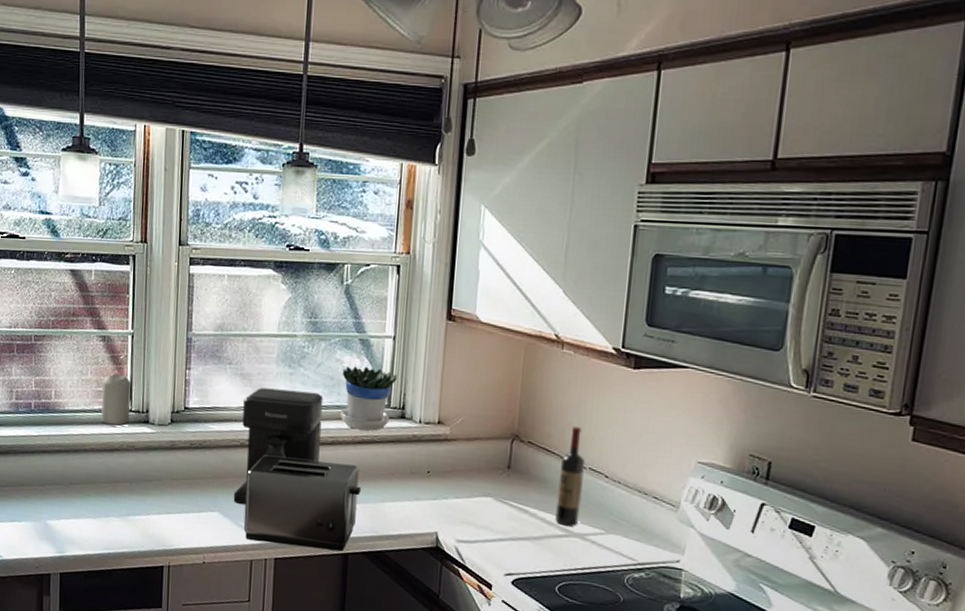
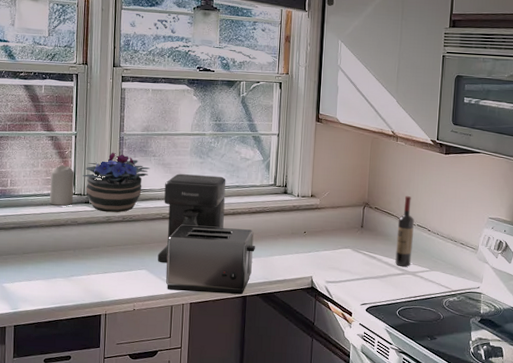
potted flower: none [141,357,225,437] -> present [82,152,150,213]
flowerpot: present [340,366,398,431] -> none [239,156,281,204]

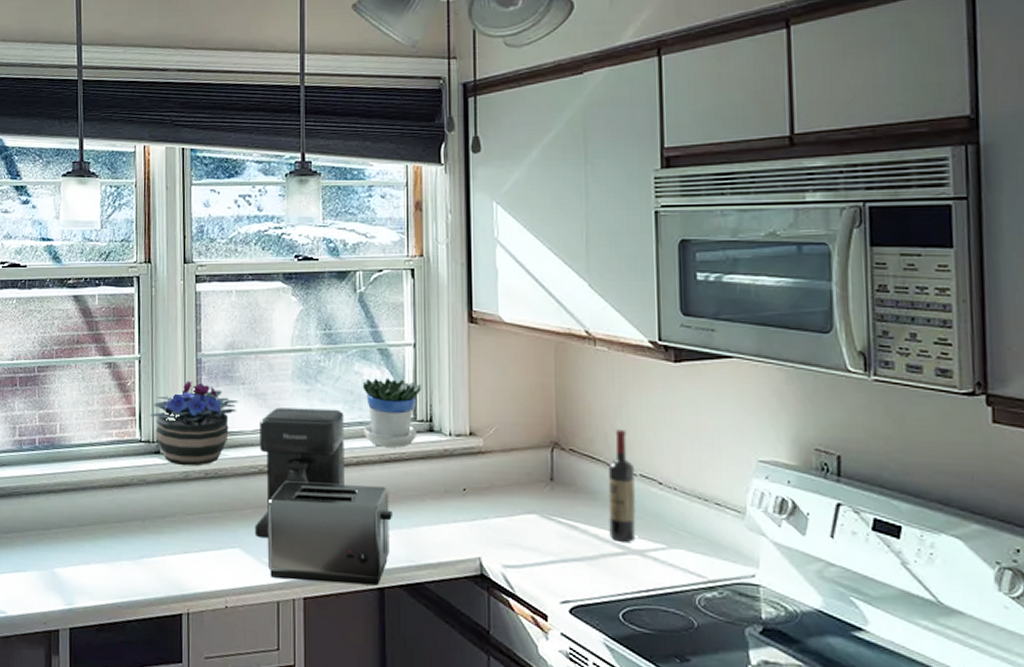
candle: present [49,165,74,207] -> none [109,402,140,459]
flowerpot: none [239,156,281,204] -> present [362,377,422,448]

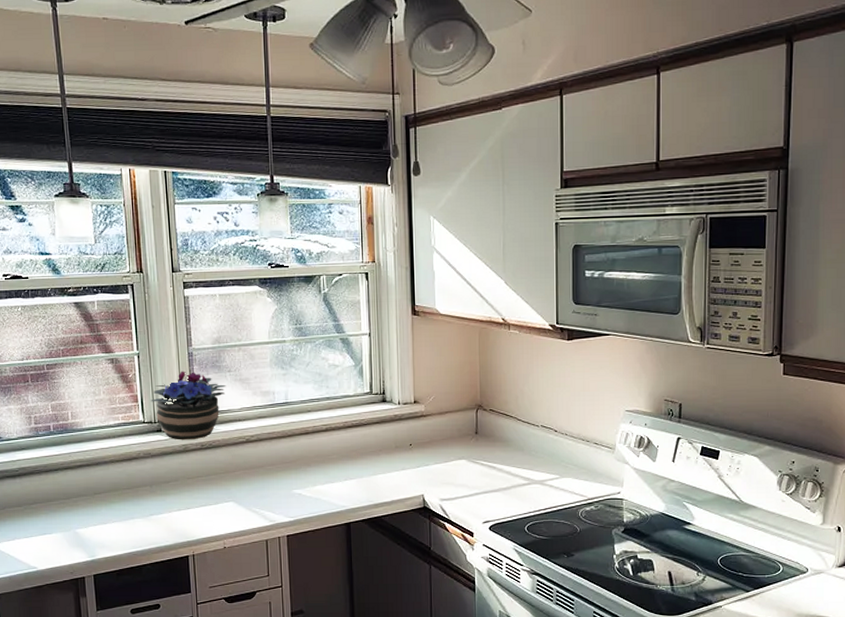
coffee maker: present [254,407,344,539] -> none [245,388,316,493]
toaster: present [267,481,392,586] -> none [254,447,355,523]
flowerpot: present [362,377,422,448] -> none [328,361,376,416]
wine bottle: present [607,430,636,542] -> none [518,393,538,475]

